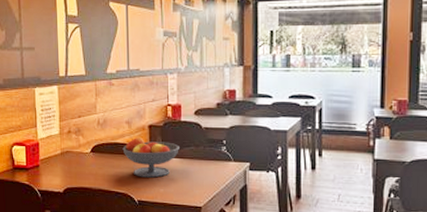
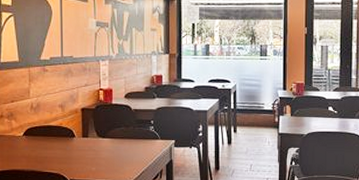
fruit bowl: present [122,137,179,178] -> none [55,120,111,158]

